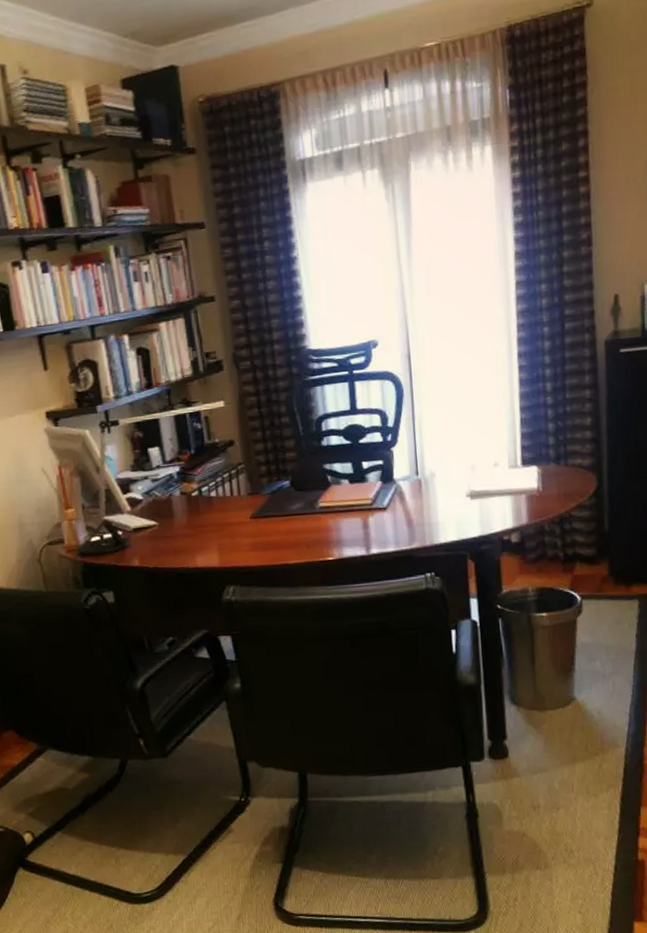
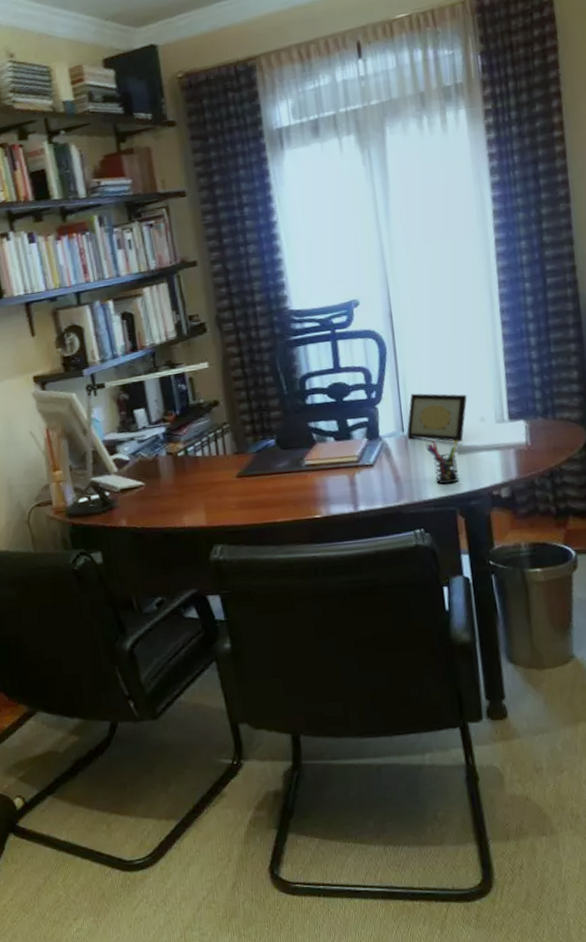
picture frame: none [421,437,482,487] -> present [407,393,467,442]
pen holder: none [439,485,471,529] -> present [426,440,459,484]

